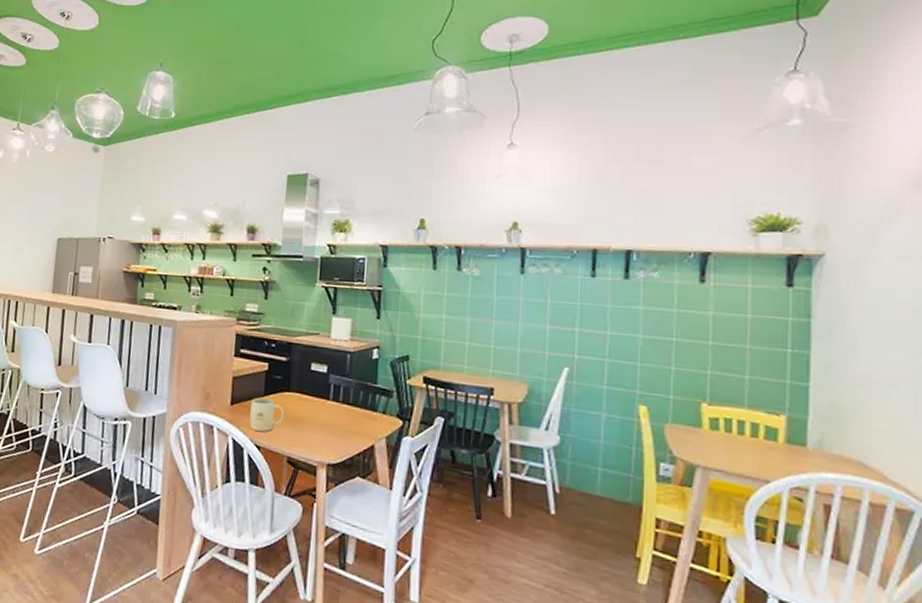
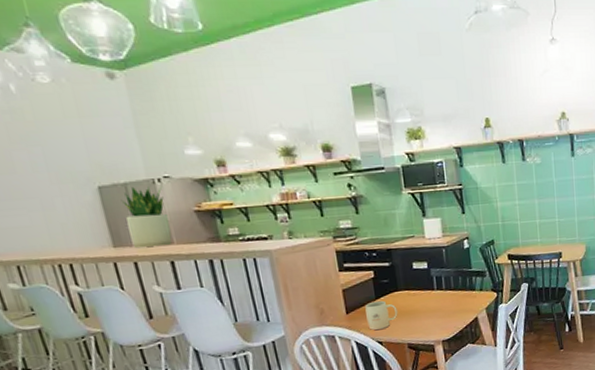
planter: none [66,242,105,300] -> present [121,185,173,249]

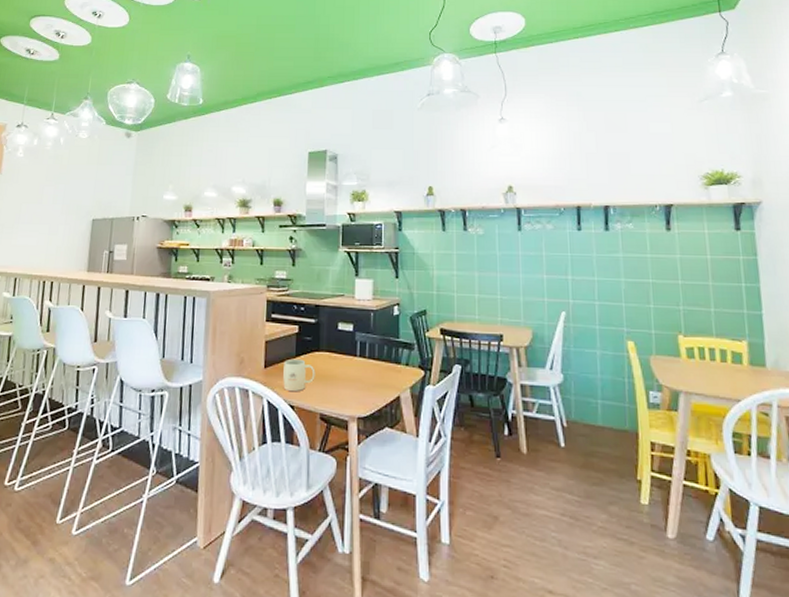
planter: present [121,185,173,249] -> none [102,221,139,276]

